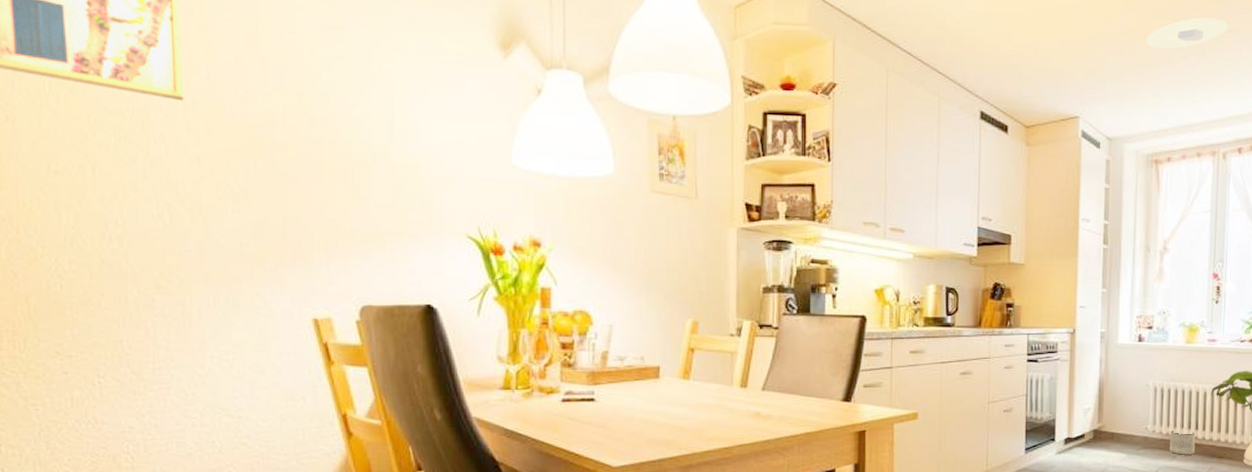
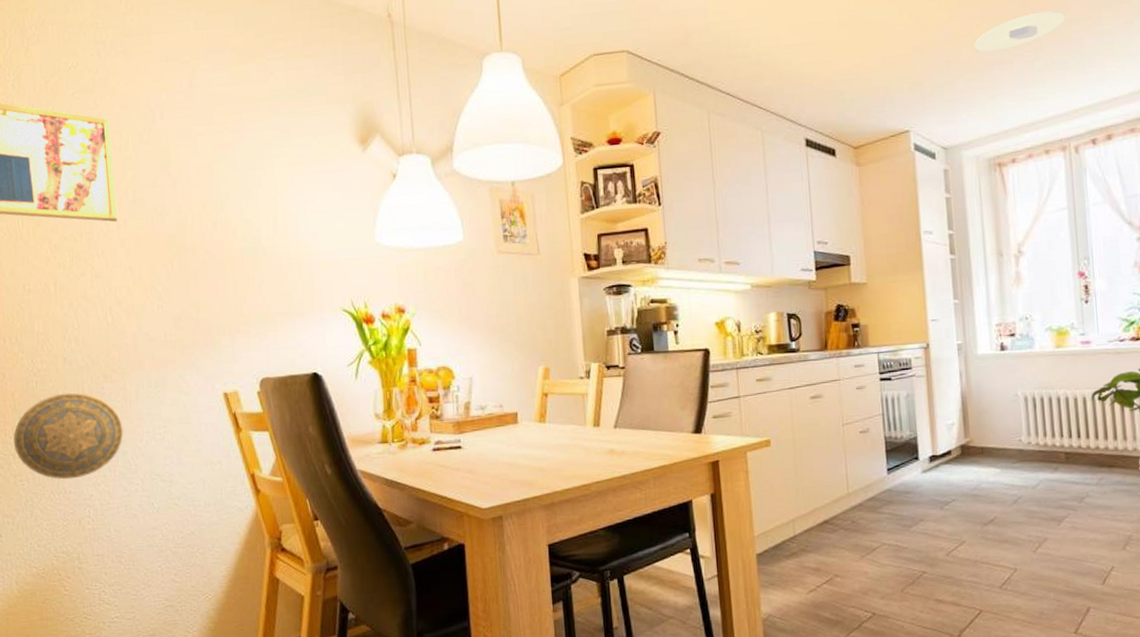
decorative plate: none [25,302,179,407] -> present [13,392,124,480]
planter: present [1169,430,1196,455] -> none [1048,440,1080,467]

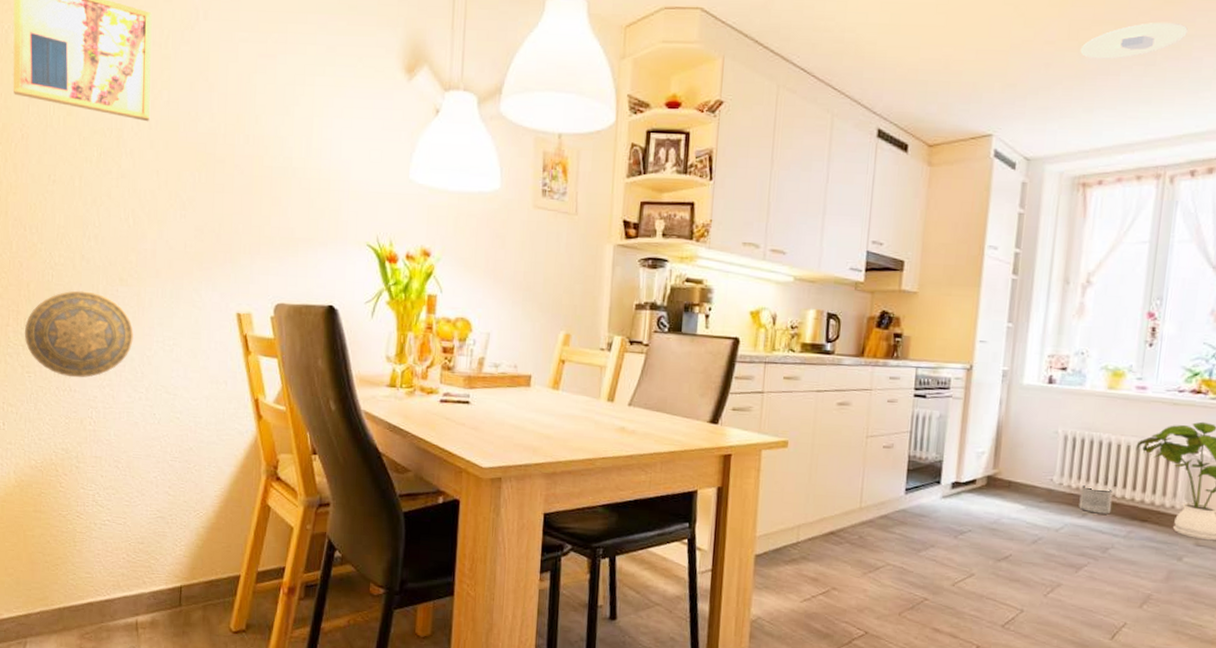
planter: none [1048,440,1080,467] -> present [1079,484,1113,514]

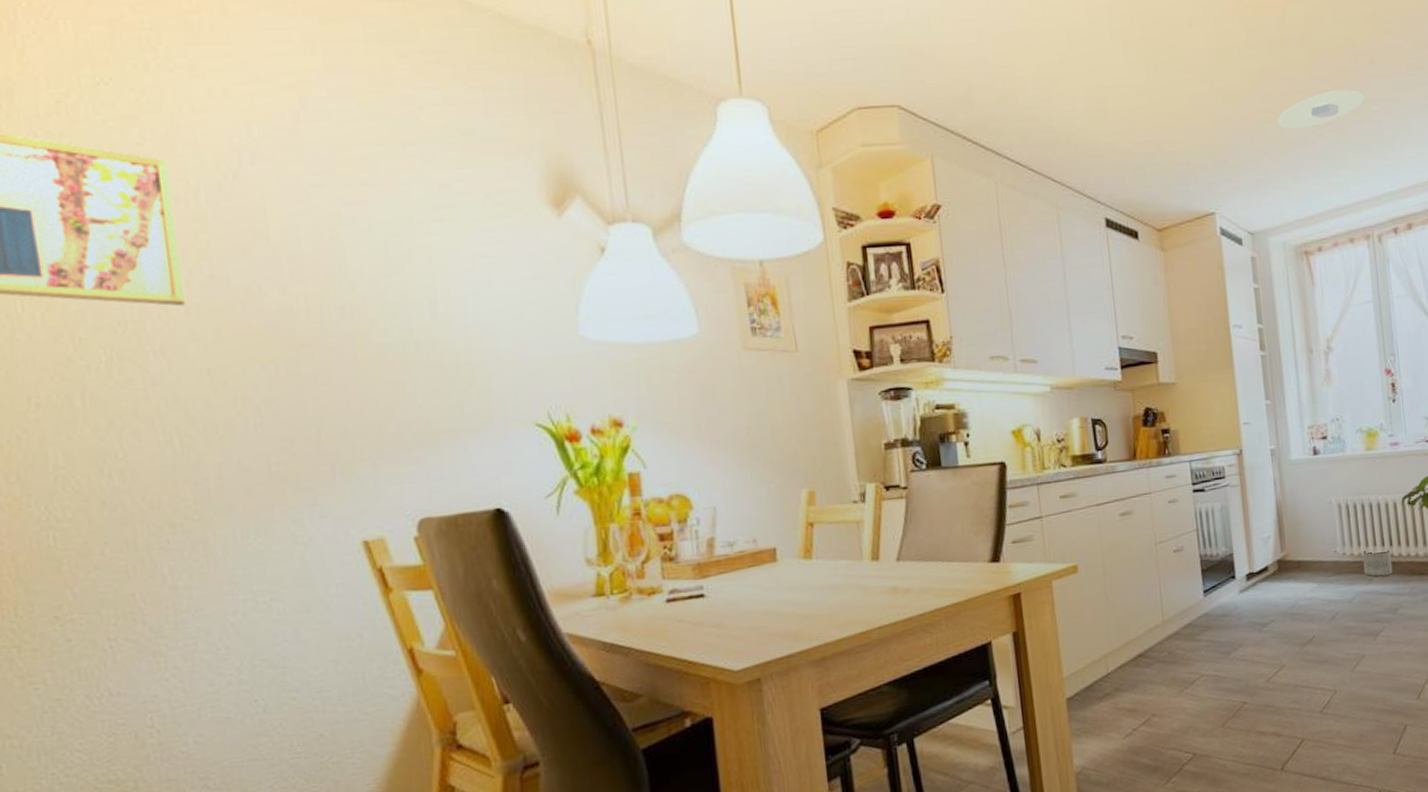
decorative plate: present [24,290,133,378] -> none [16,550,206,677]

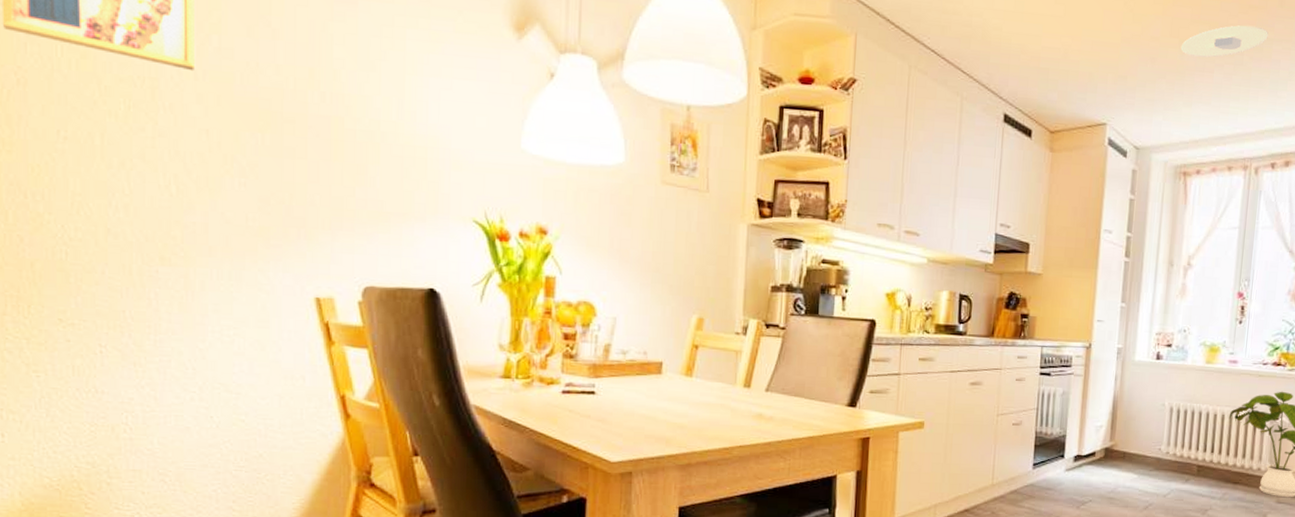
planter: present [1362,549,1393,577] -> none [1182,452,1211,479]

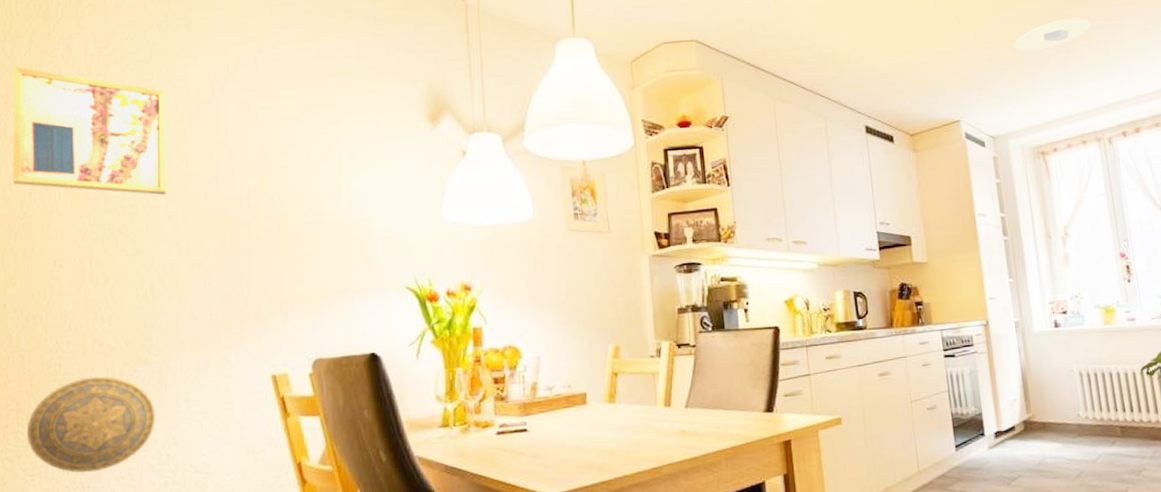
decorative plate: none [28,271,181,377] -> present [26,376,156,473]

